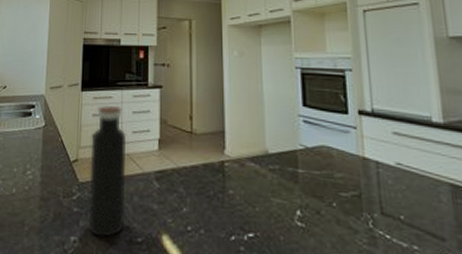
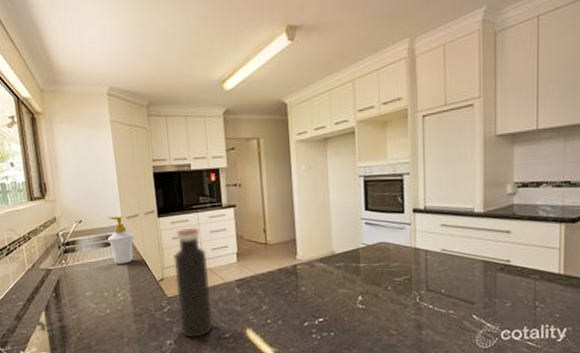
soap bottle: none [27,86,55,138] -> present [107,216,134,264]

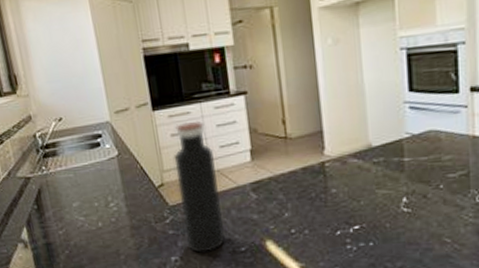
soap bottle: present [107,216,134,264] -> none [92,111,126,168]

